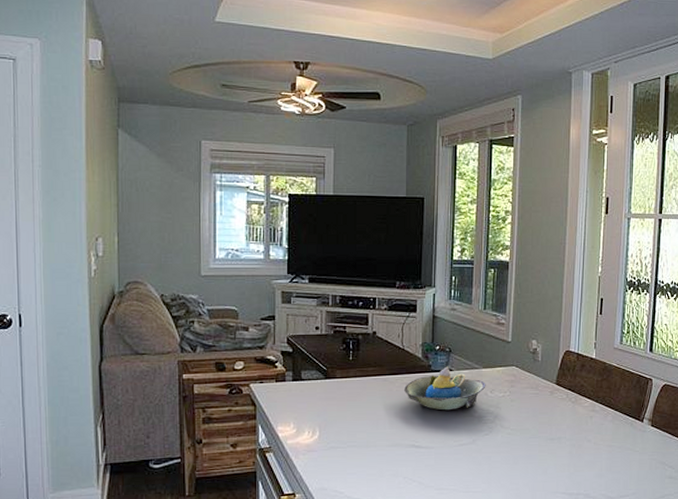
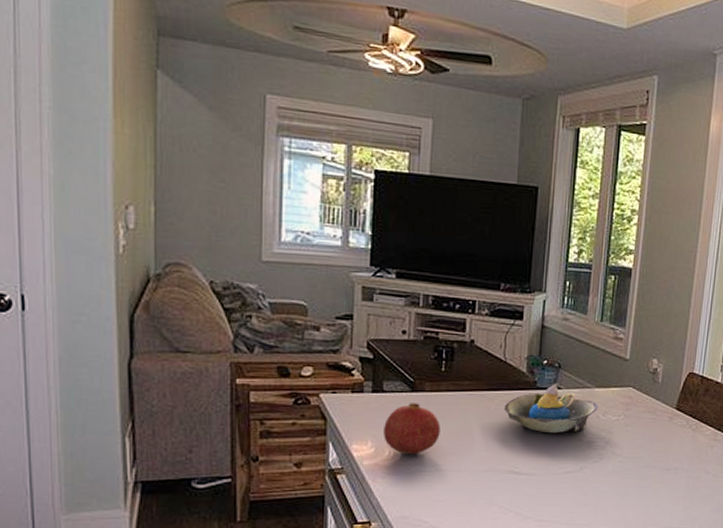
fruit: none [303,388,350,434] -> present [384,403,440,455]

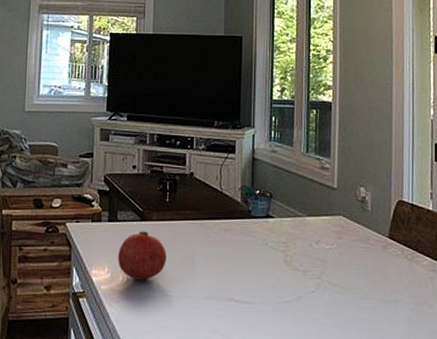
decorative bowl: present [504,384,598,434] -> none [223,213,311,262]

